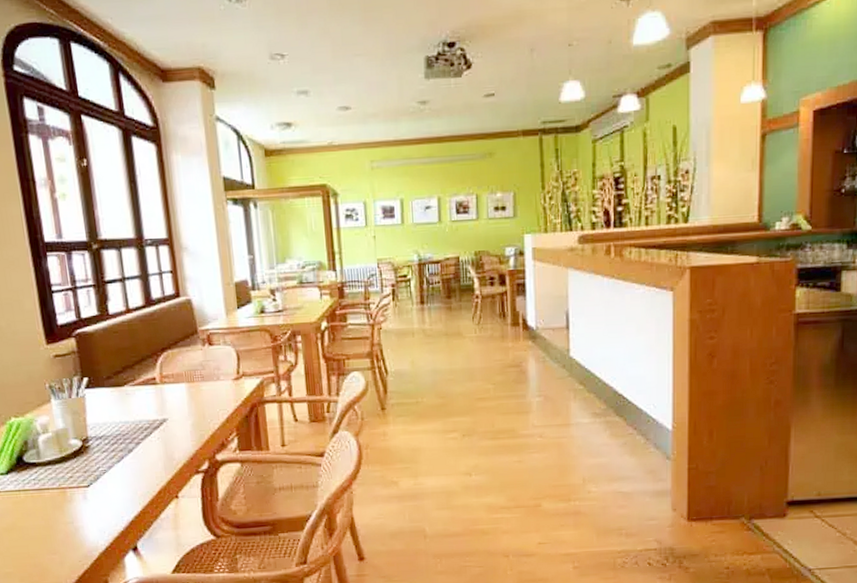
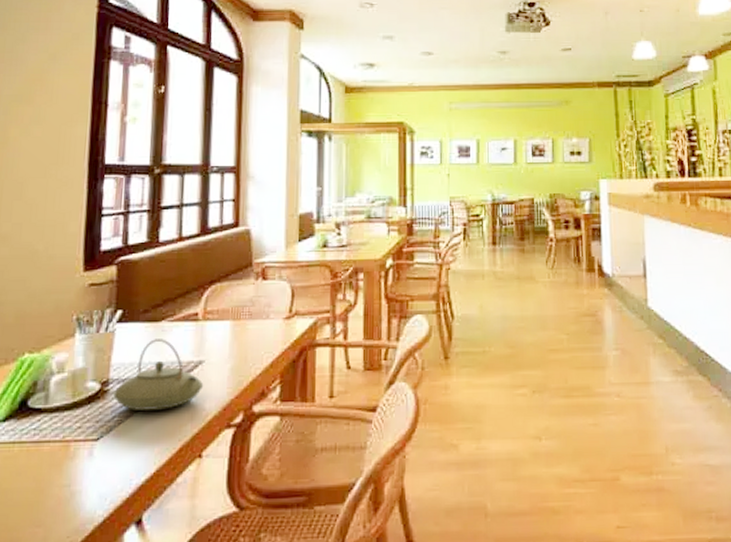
teapot: none [93,401,171,462] -> present [112,339,204,410]

